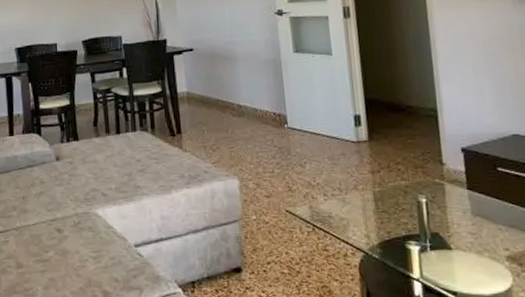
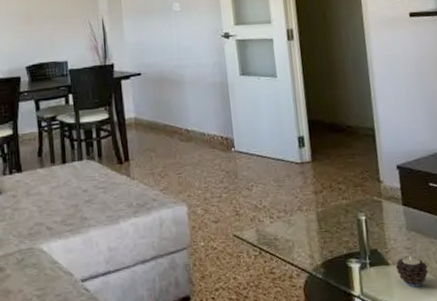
candle: none [458,242,495,274] -> present [395,256,428,288]

